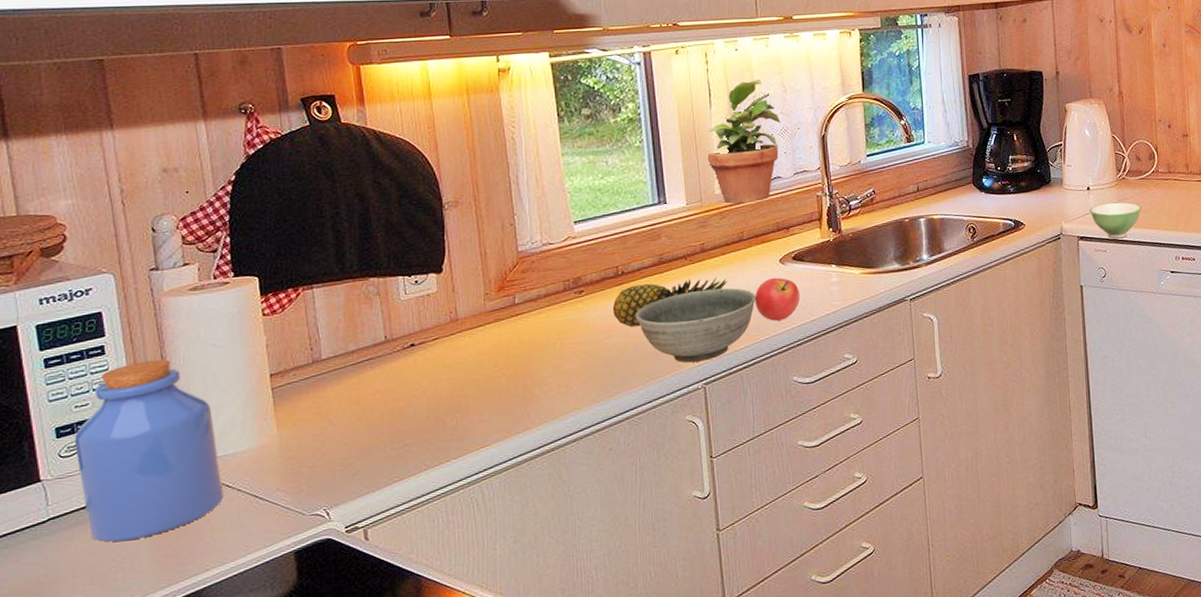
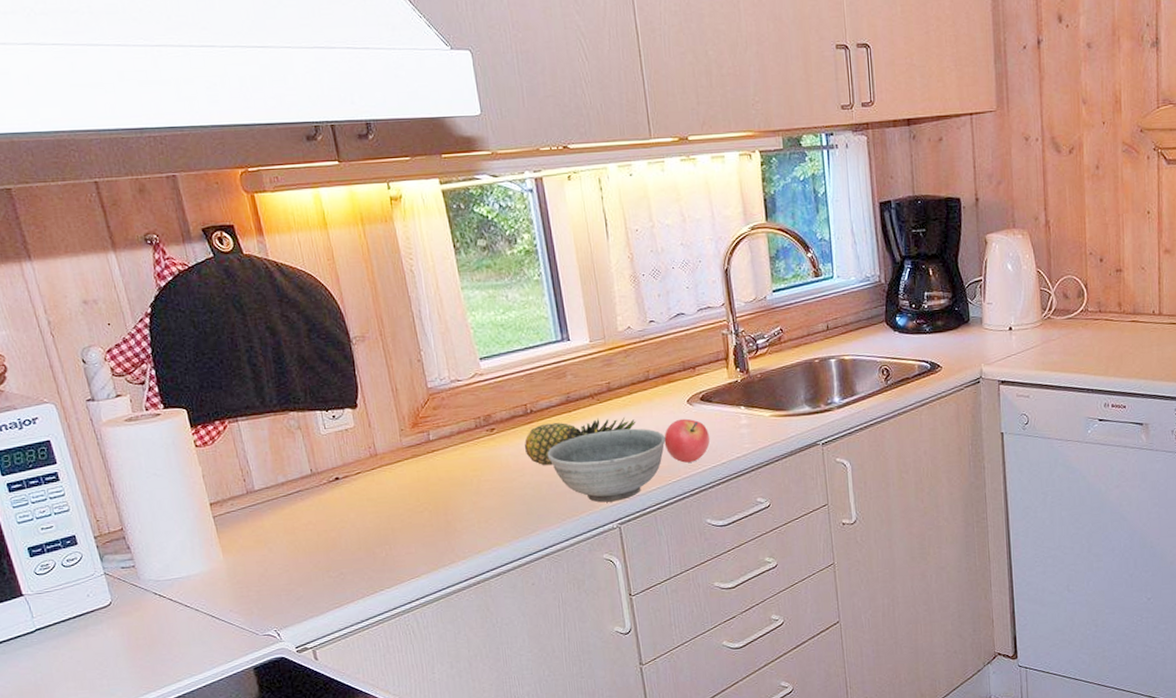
jar: present [74,359,224,542] -> none [45,486,184,653]
potted plant: present [707,79,781,204] -> none [607,208,682,342]
bowl: present [1089,202,1143,239] -> none [1011,343,1069,384]

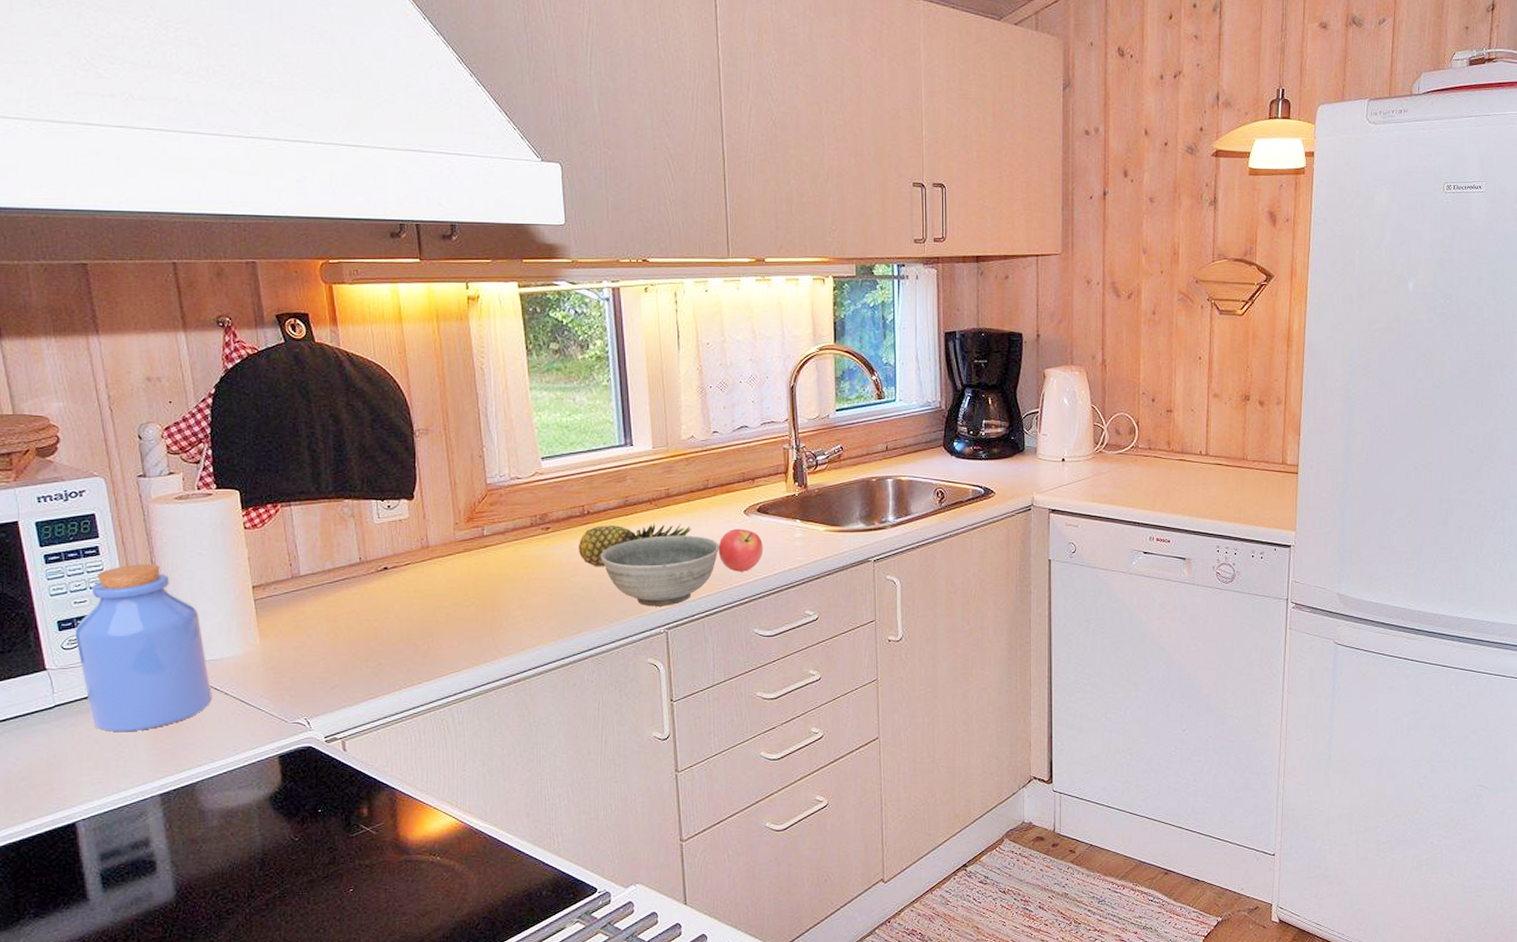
jar: none [45,486,184,653] -> present [75,564,213,733]

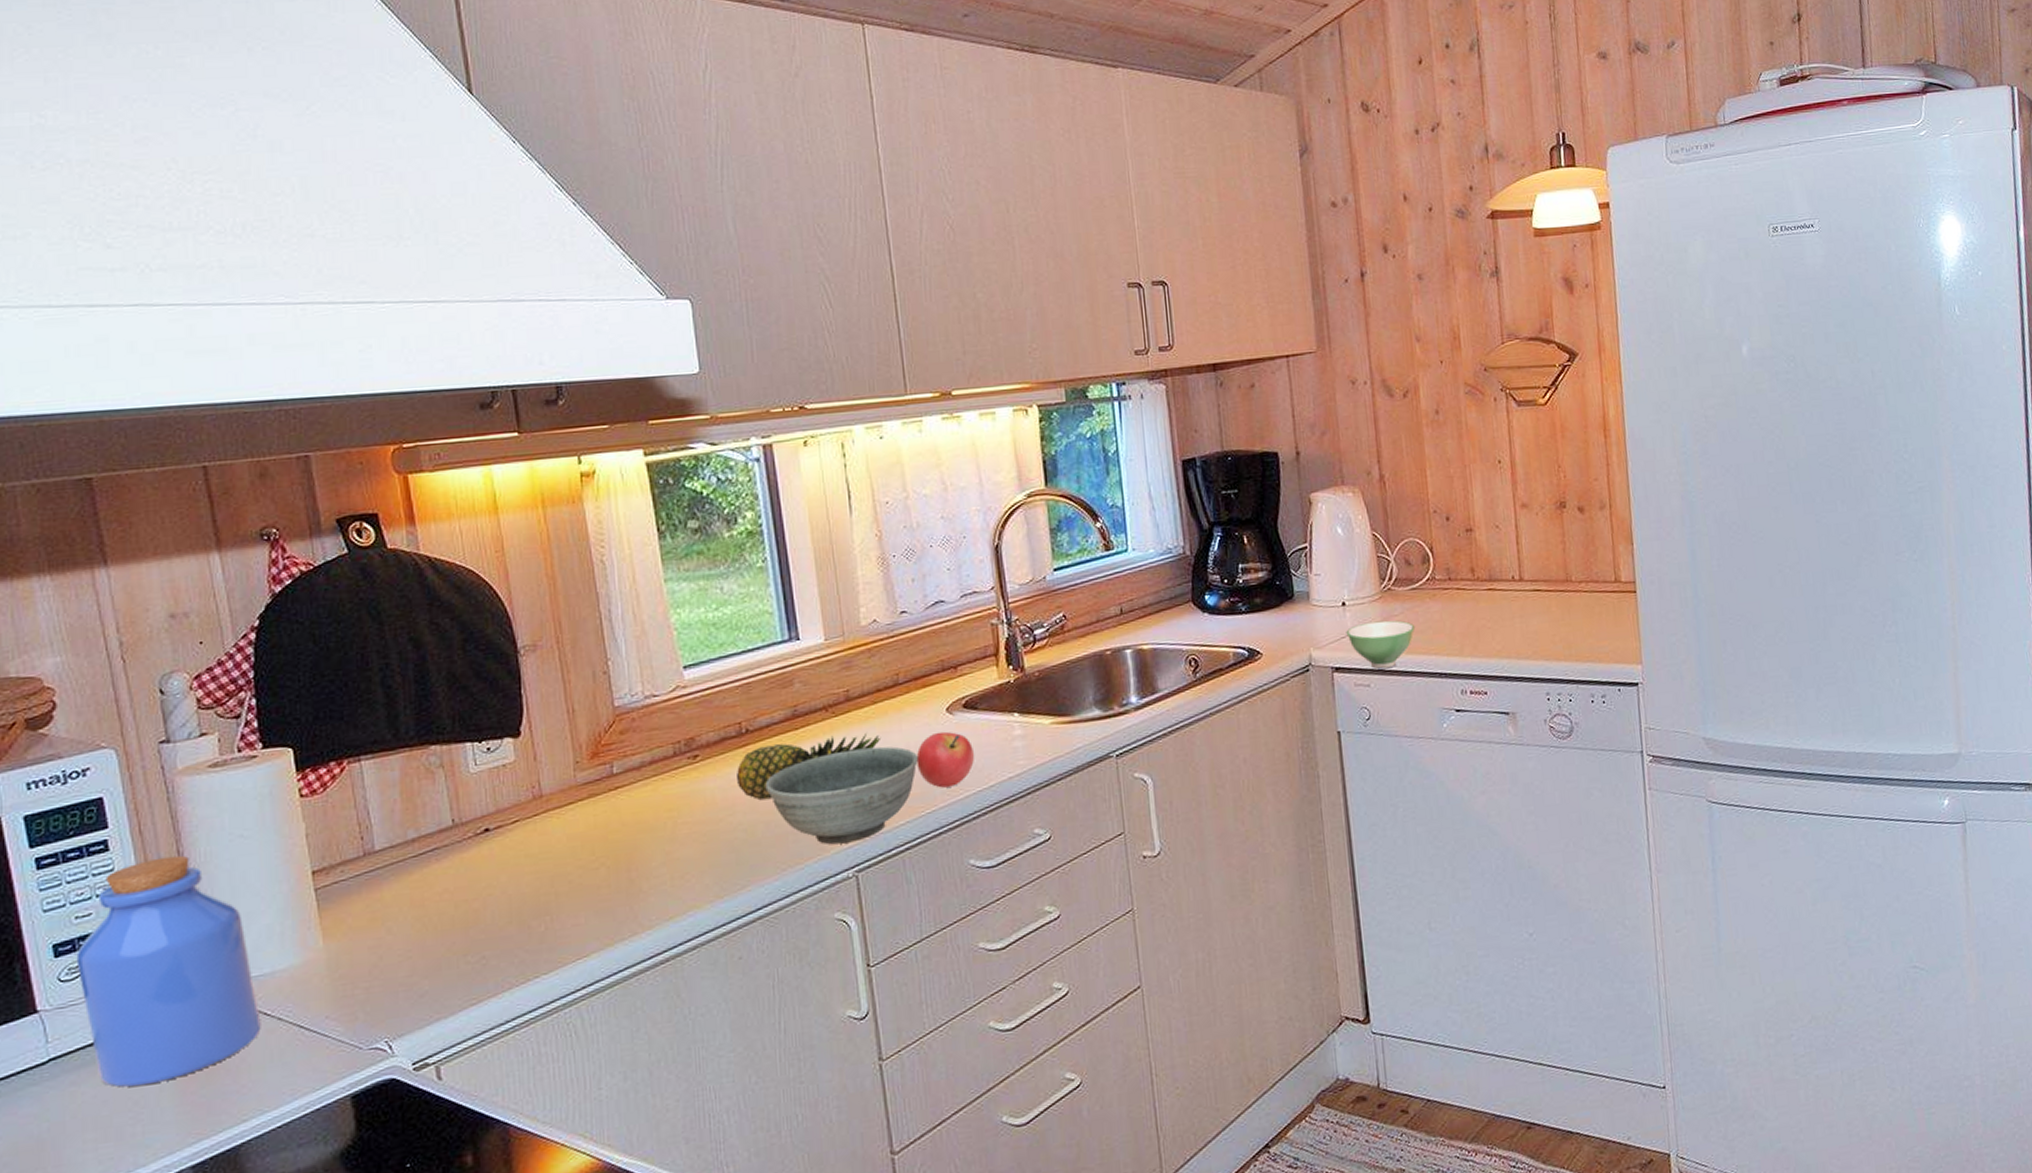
bowl: none [1063,476,1119,514] -> present [1346,620,1416,669]

